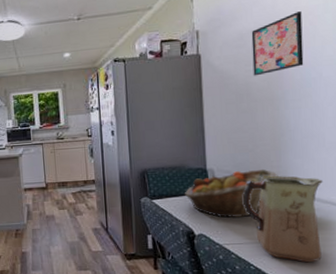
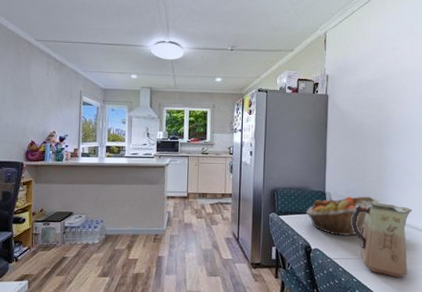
wall art: present [251,11,304,76] -> none [367,71,406,119]

